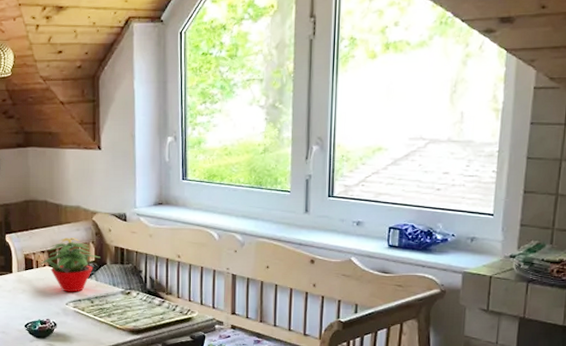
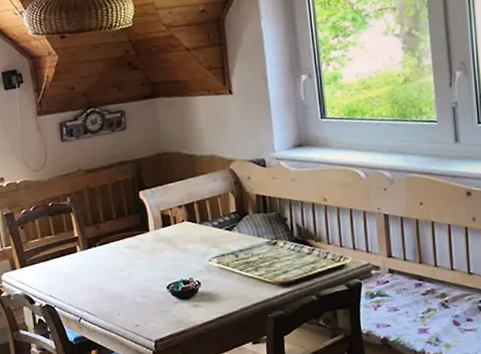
potted flower: present [40,238,101,292] -> none [178,189,242,248]

